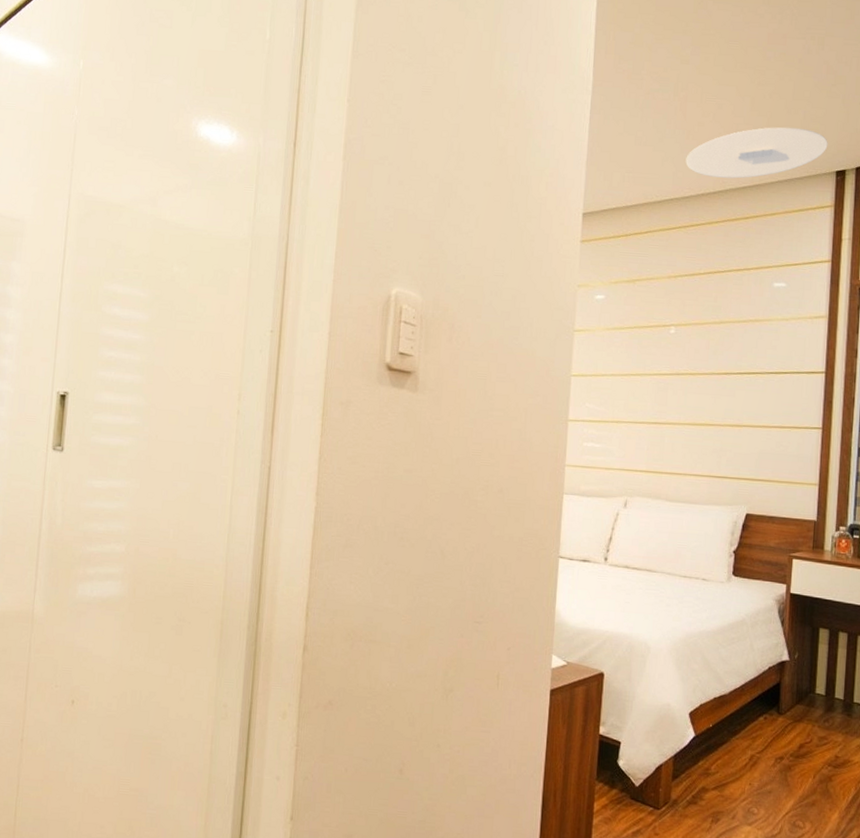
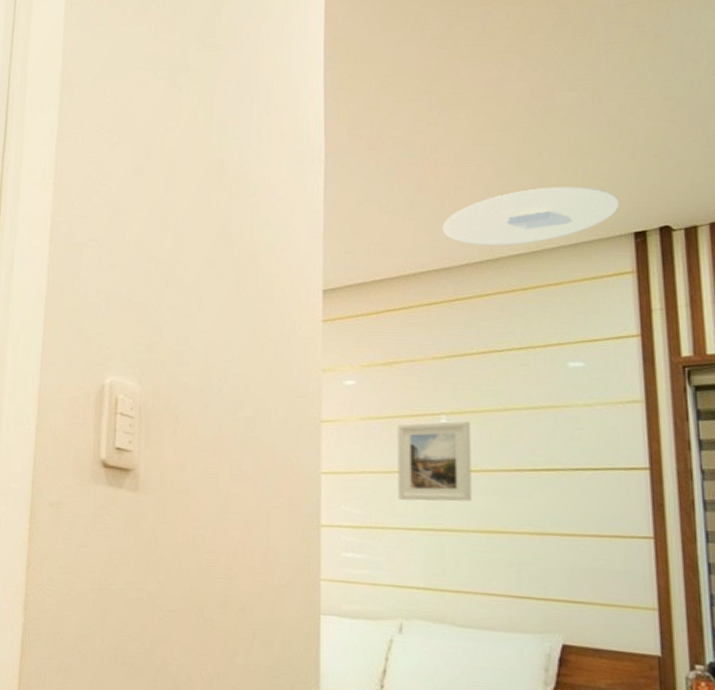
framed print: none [632,331,694,400] -> present [398,420,472,502]

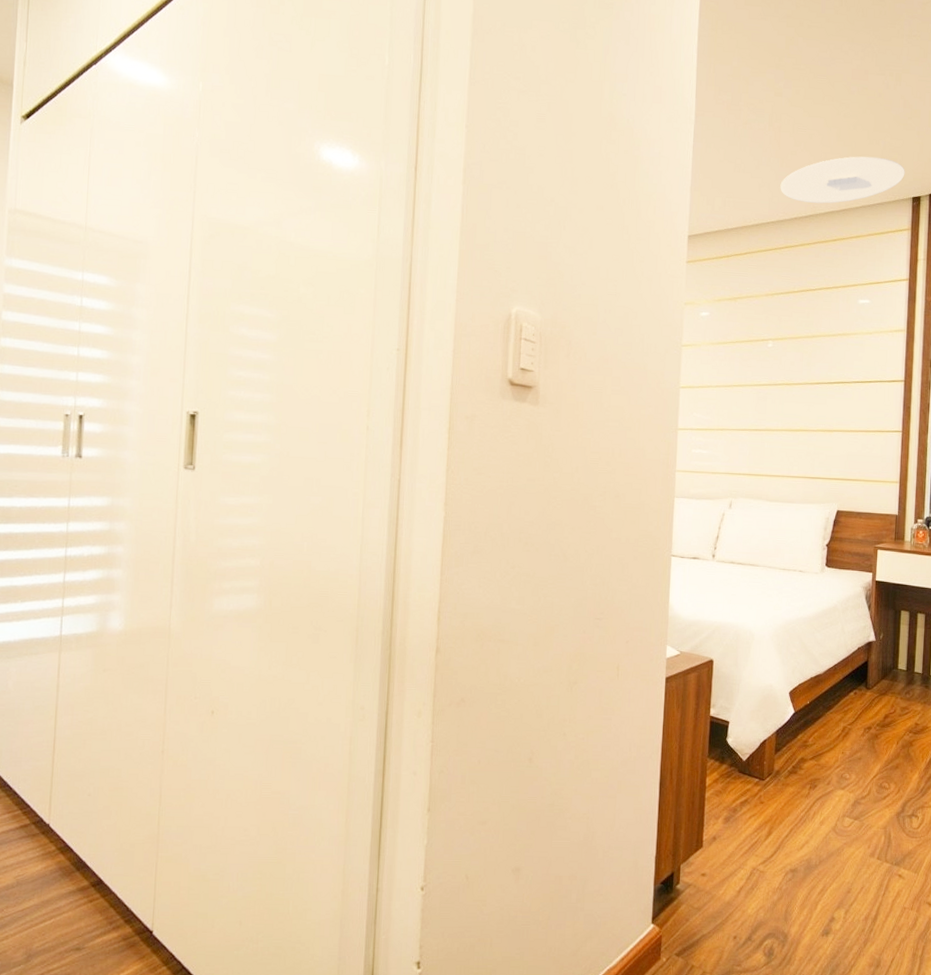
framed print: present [398,420,472,502] -> none [735,345,789,408]

